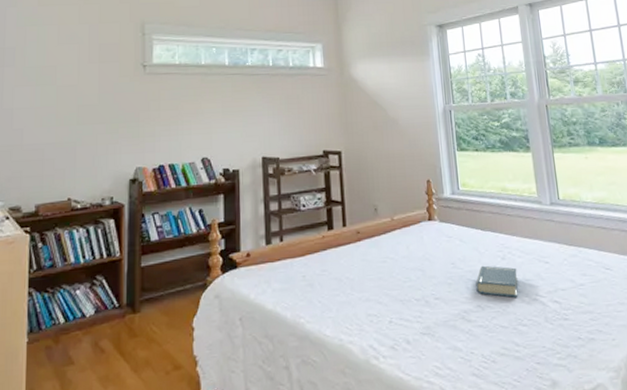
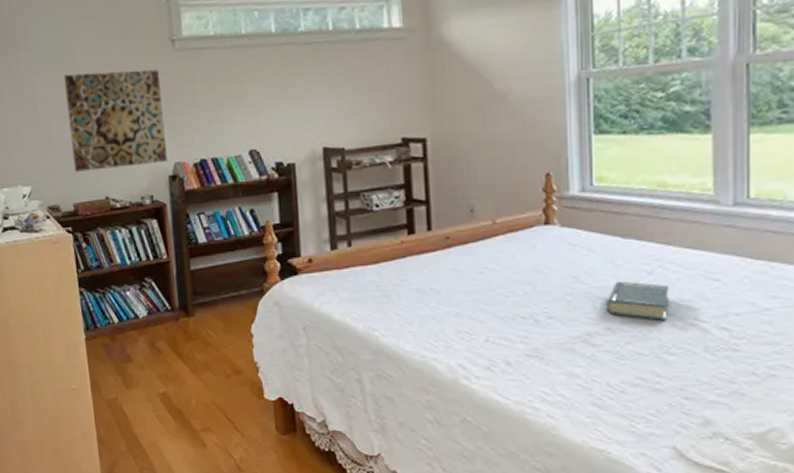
wall art: none [41,88,129,175] -> present [64,69,167,172]

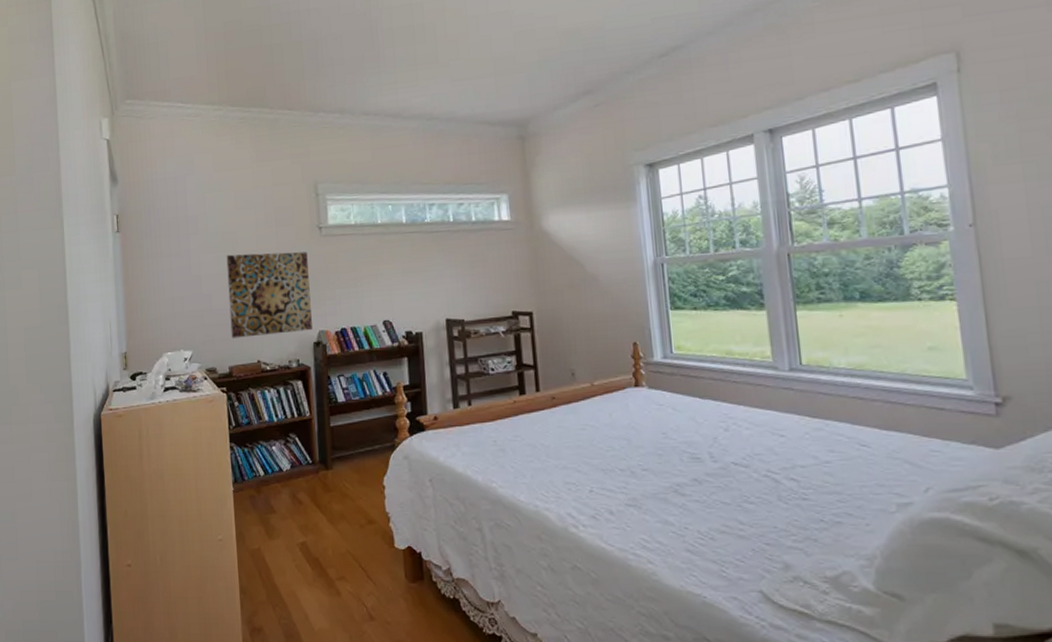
hardback book: present [606,281,669,321] -> none [691,436,745,472]

